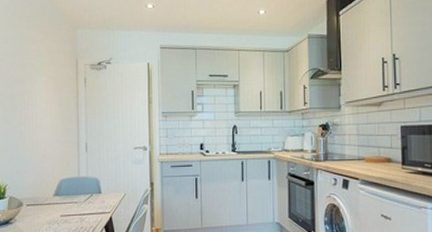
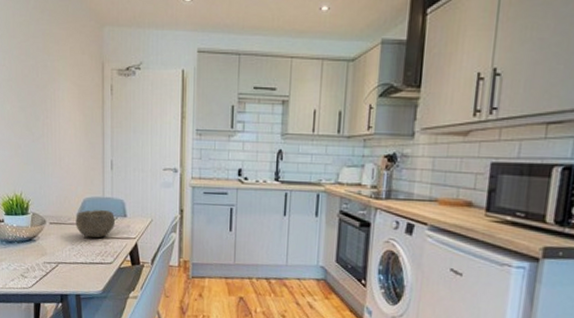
bowl: none [52,189,91,216] -> present [76,210,116,238]

